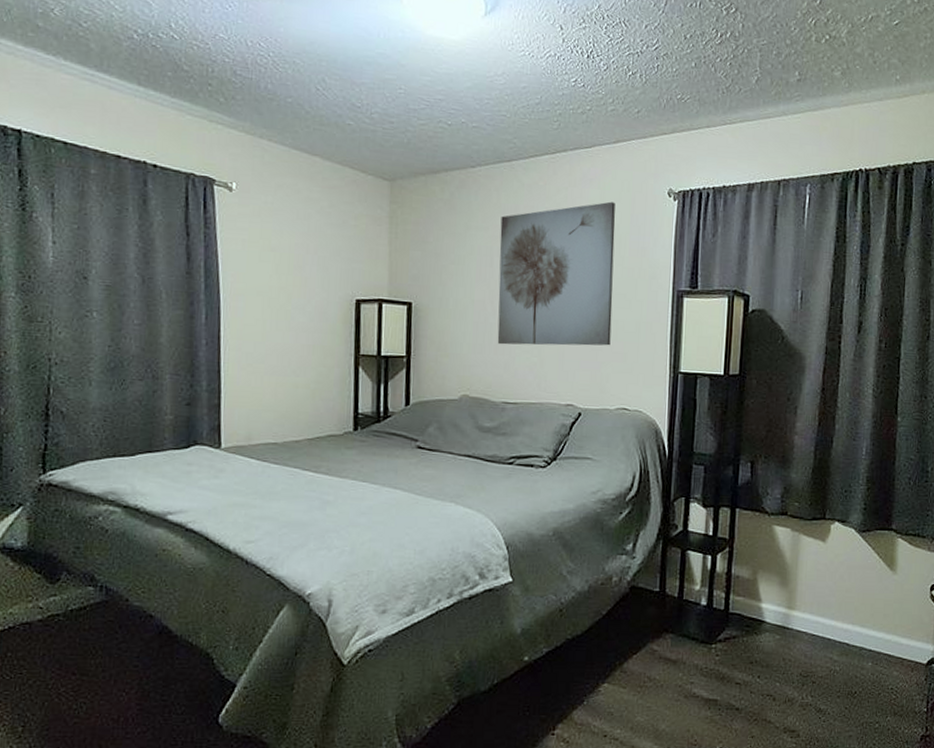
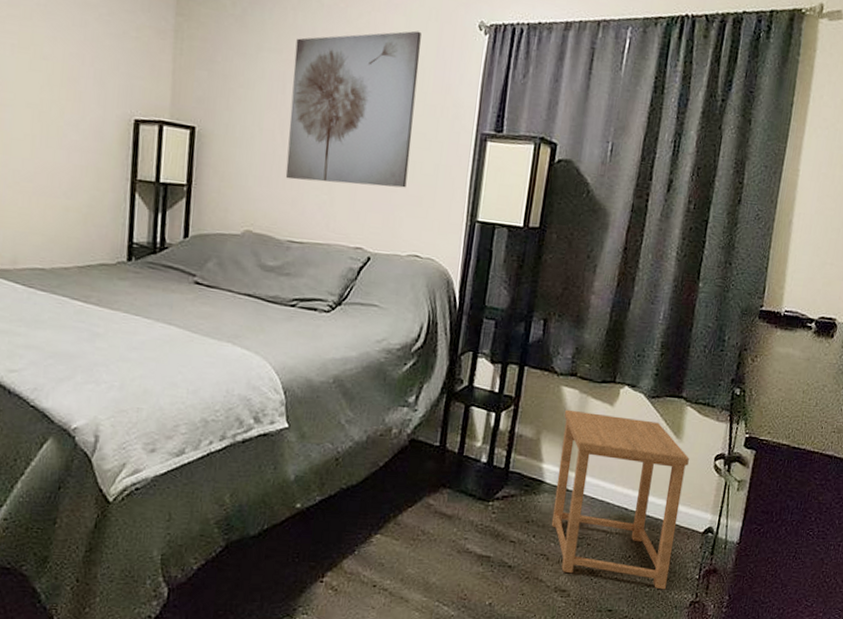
side table: none [775,548,905,725] -> present [551,409,689,590]

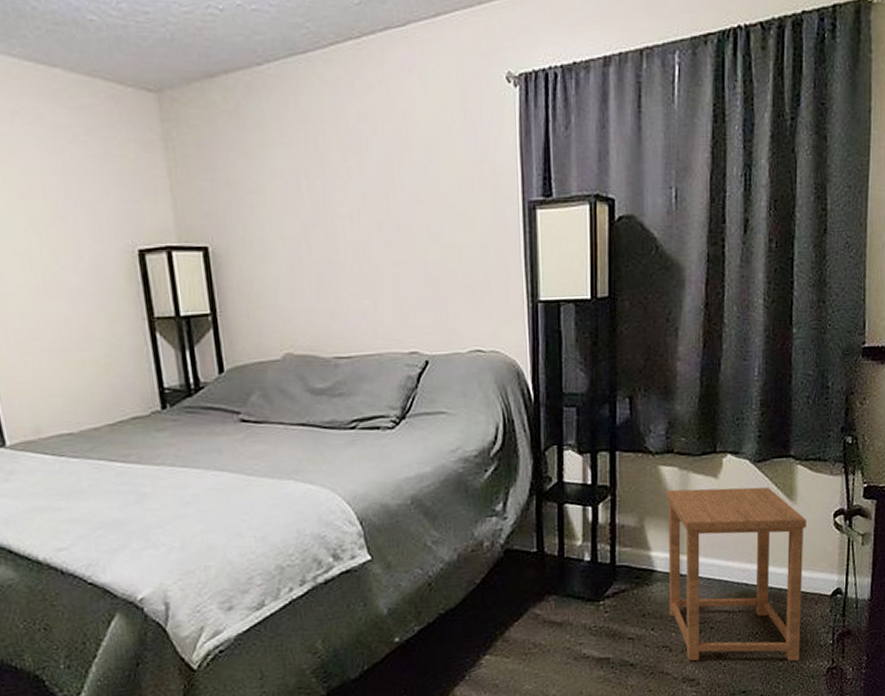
wall art: present [285,30,421,188] -> none [303,95,455,289]

